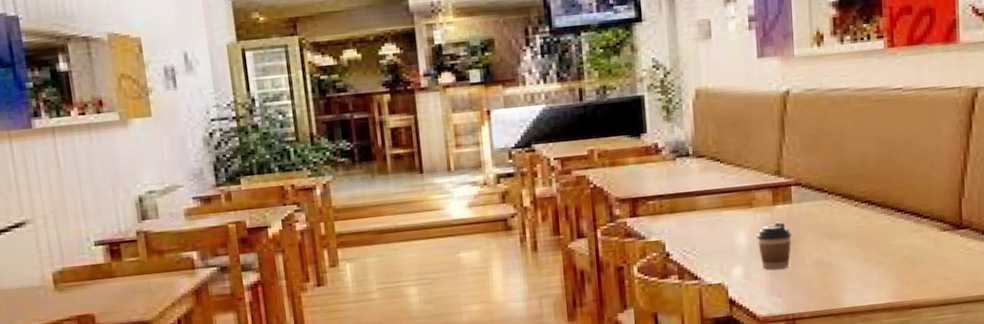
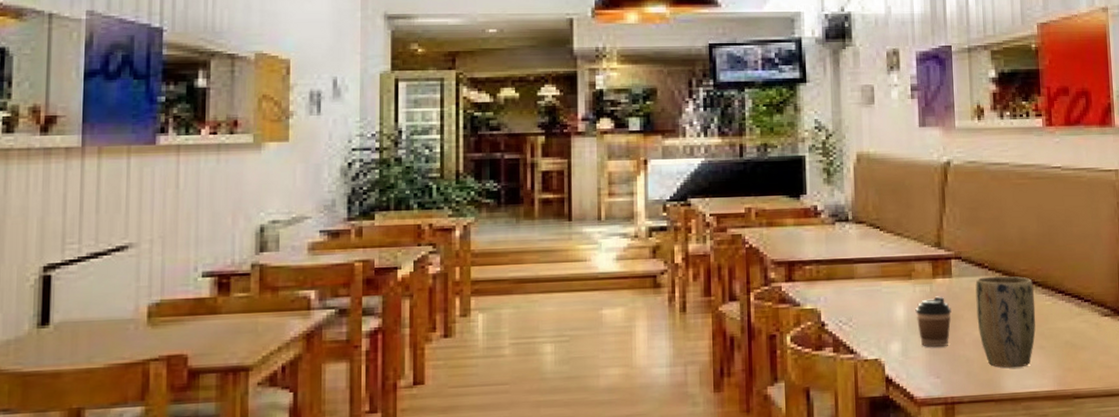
plant pot: none [815,198,875,285] -> present [975,276,1036,368]

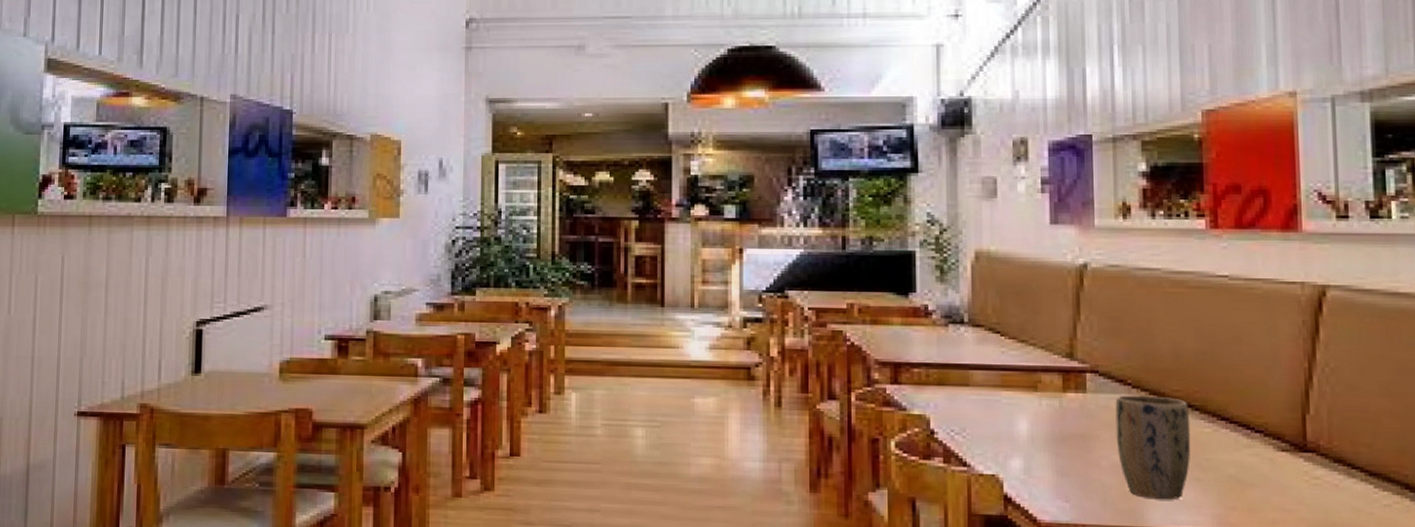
coffee cup: present [915,296,951,348] -> none [1041,412,1085,469]

